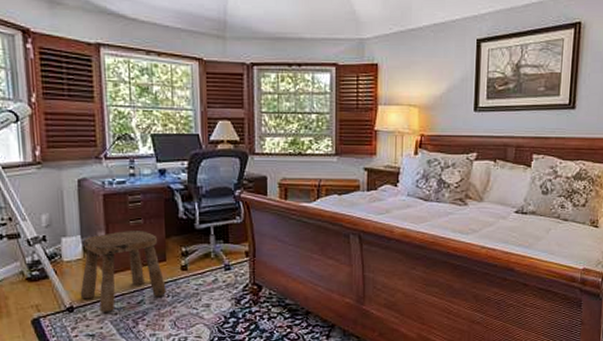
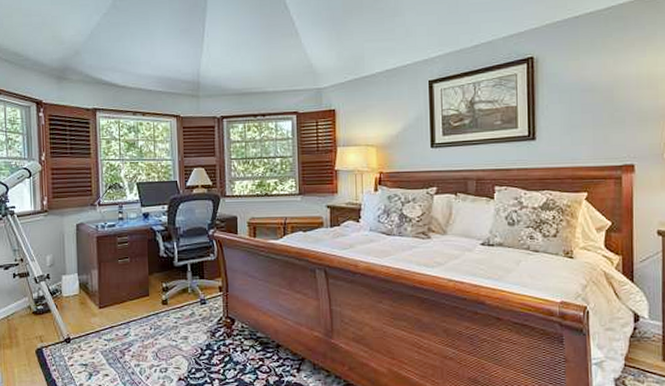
stool: present [80,231,166,312] -> none [76,268,149,343]

